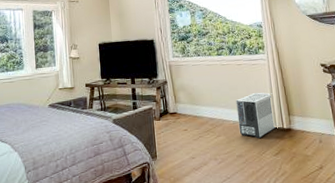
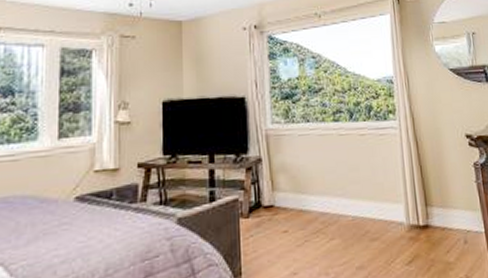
air purifier: present [236,92,277,139] -> none [356,173,411,242]

